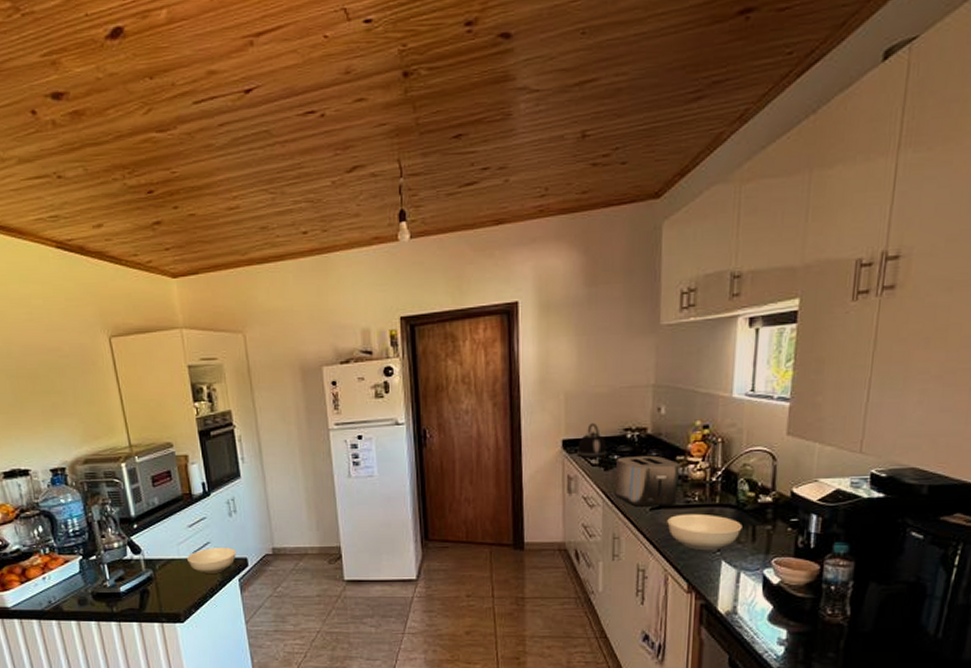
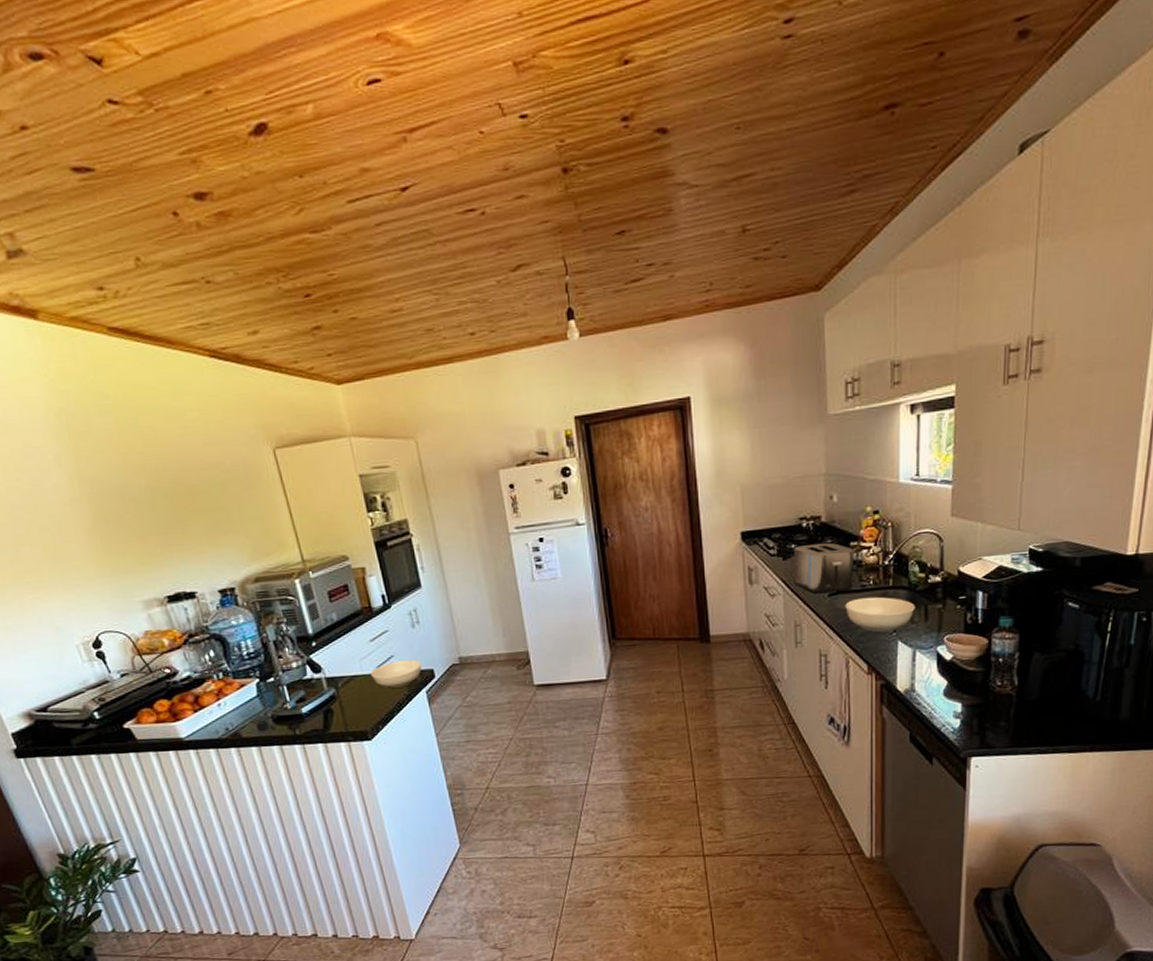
kettle: present [577,423,606,458] -> none [756,514,784,549]

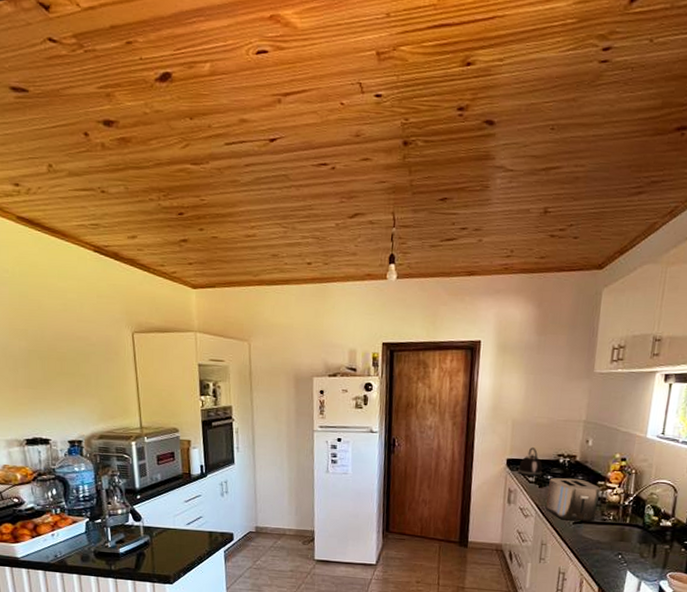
bowl: present [371,660,422,689] -> none [181,521,224,545]
kettle: none [756,514,784,549] -> present [518,447,543,477]
bowl: present [845,596,915,633] -> none [586,529,646,562]

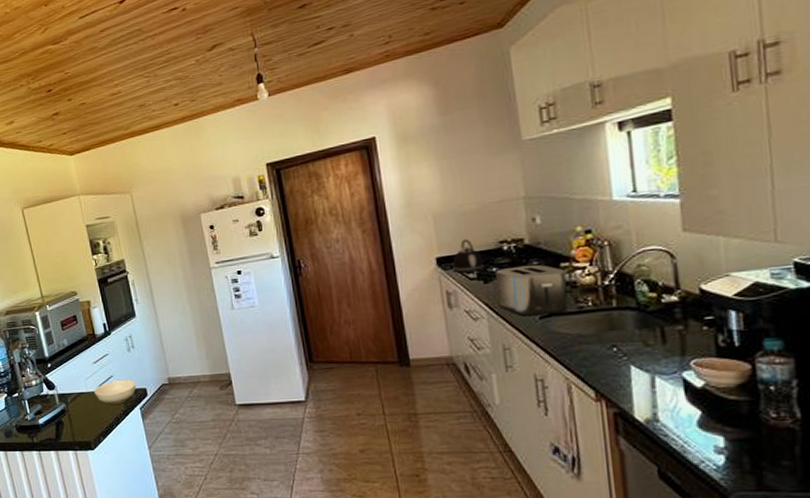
bowl: none [181,521,224,545] -> present [94,380,136,405]

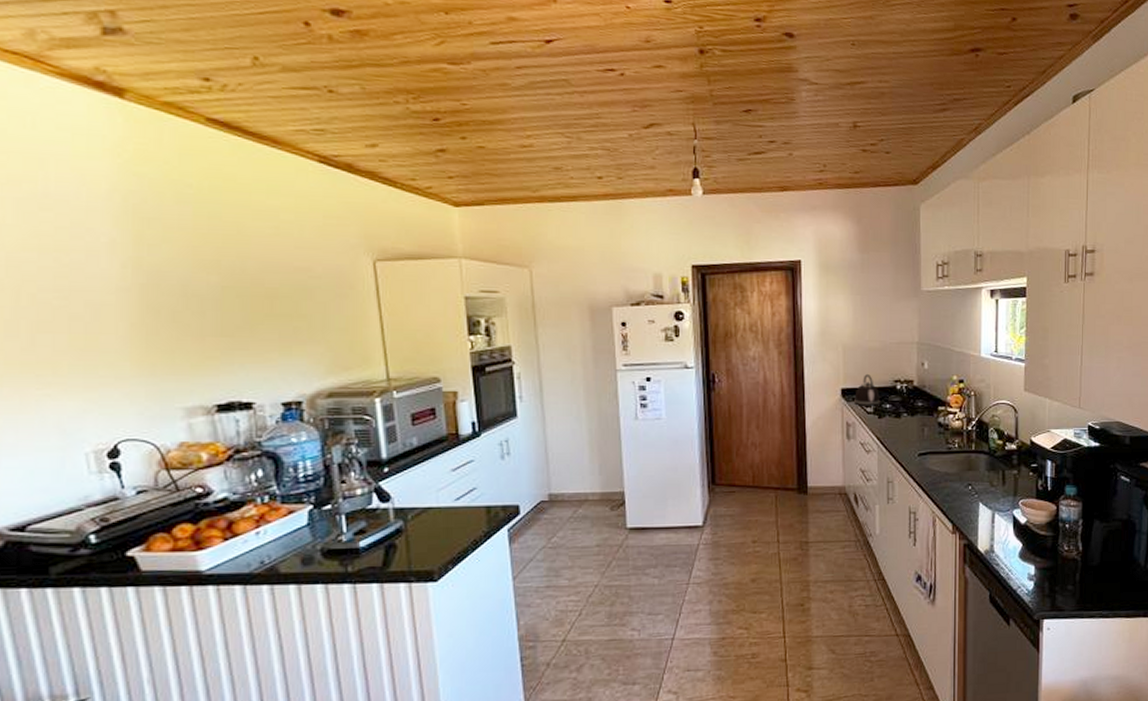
bowl: present [94,380,136,405] -> none [448,494,506,525]
toaster: present [495,264,569,317] -> none [888,405,941,453]

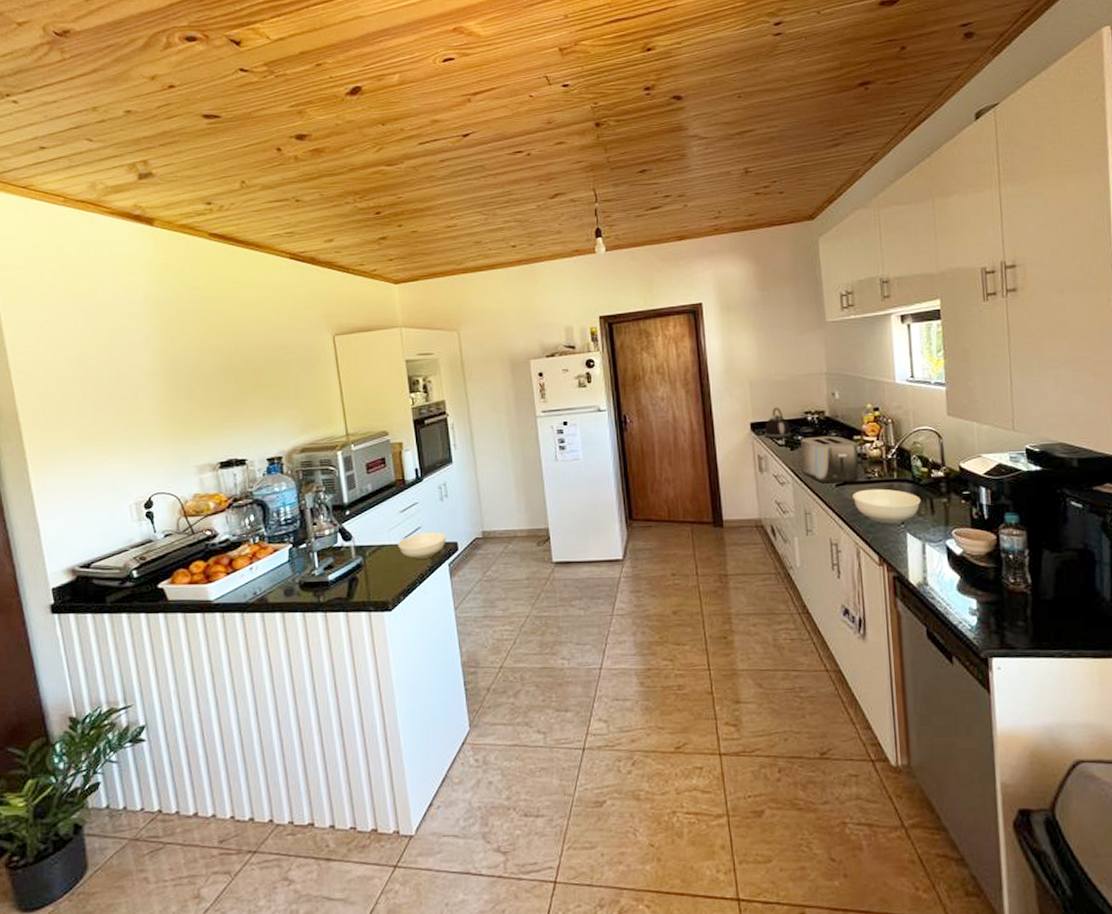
bowl: none [448,494,506,525] -> present [398,532,446,560]
toaster: none [888,405,941,453] -> present [801,435,859,484]
bowl: none [933,459,994,494] -> present [852,488,921,524]

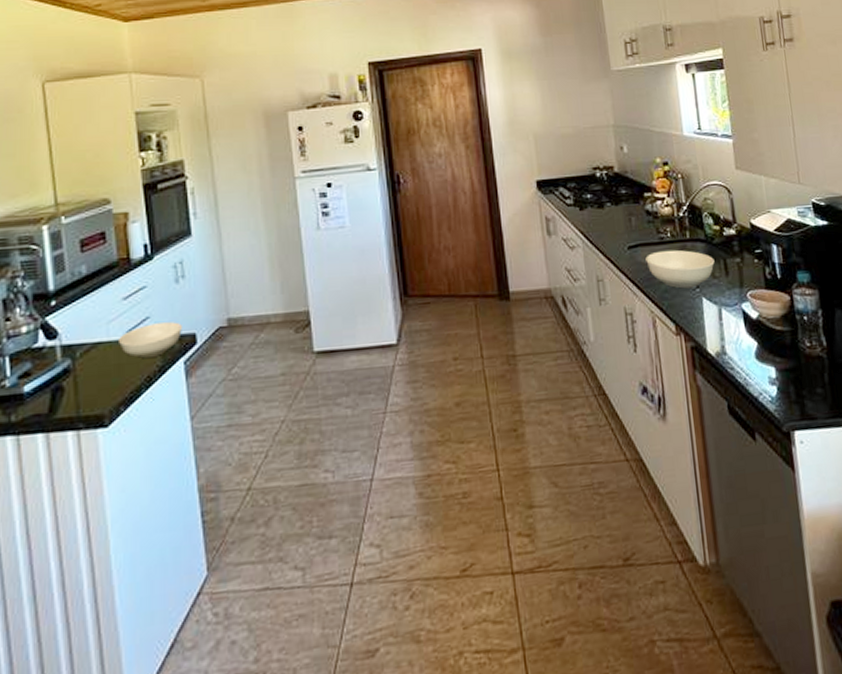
kettle: present [764,407,791,439] -> none [551,163,579,198]
toaster: present [801,435,859,484] -> none [590,193,652,246]

